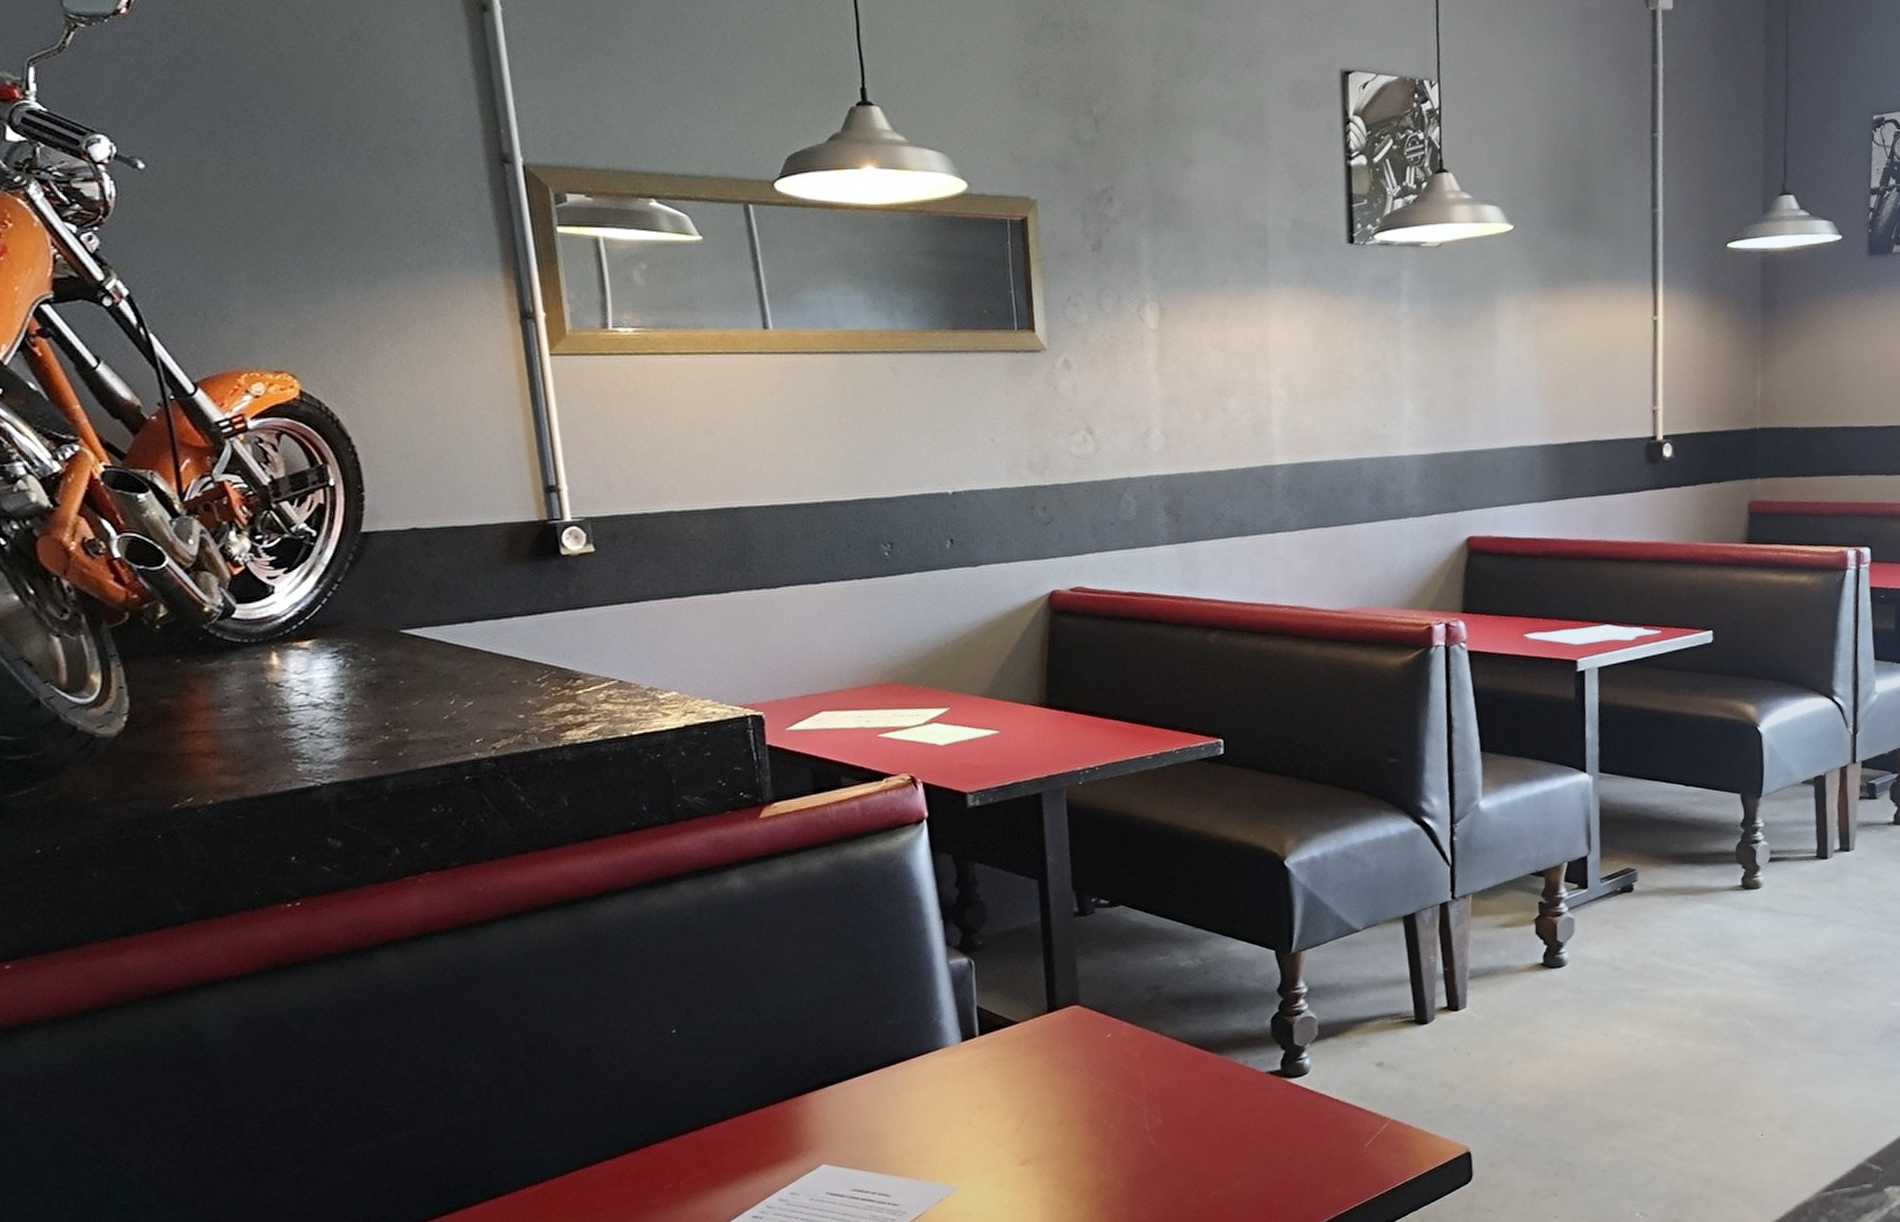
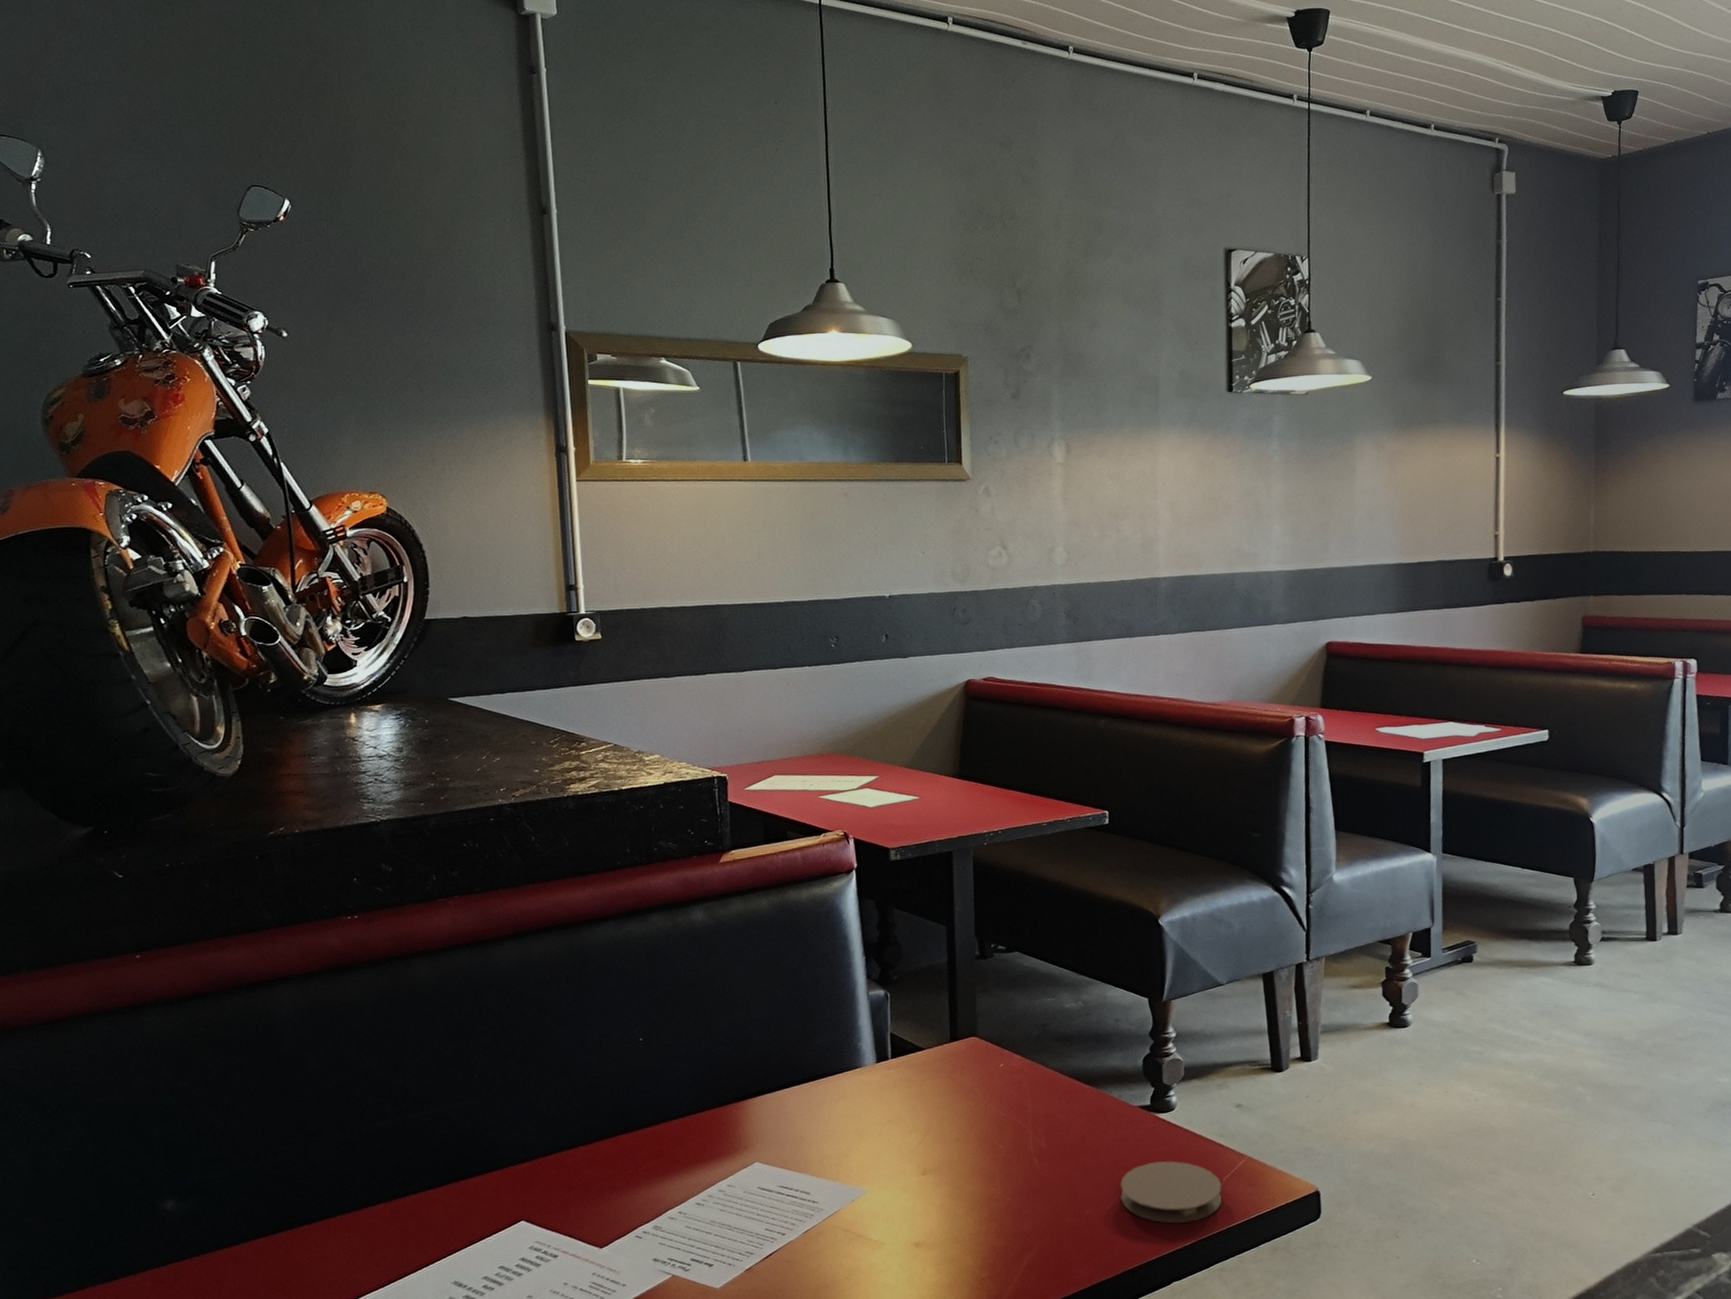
coaster: none [1249,1129,1364,1199] -> present [1120,1160,1222,1224]

